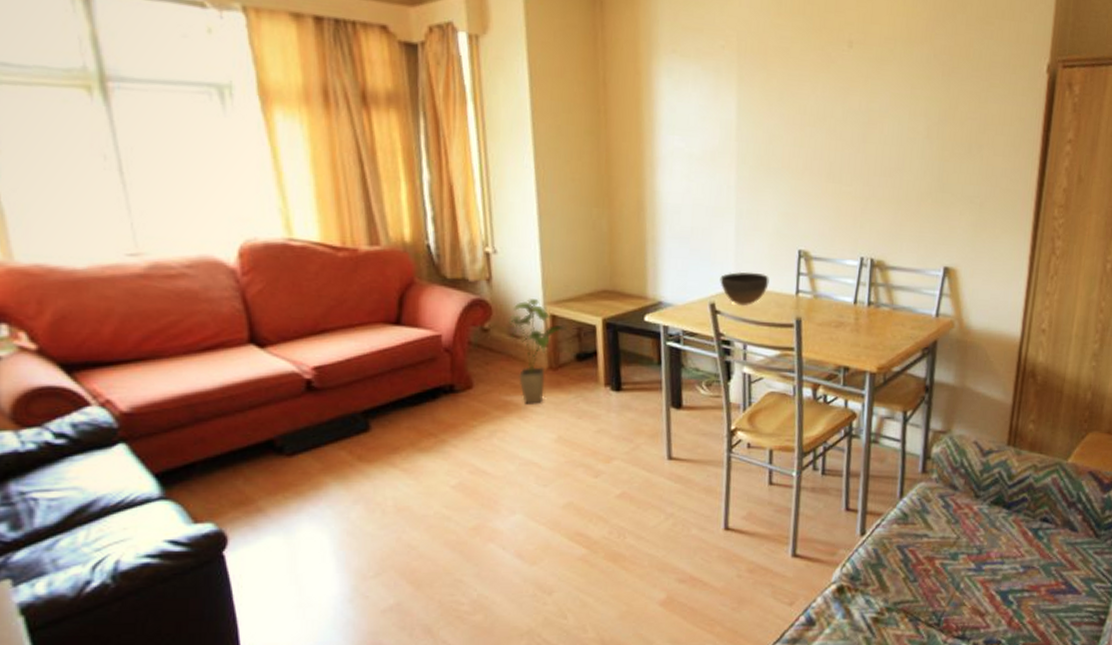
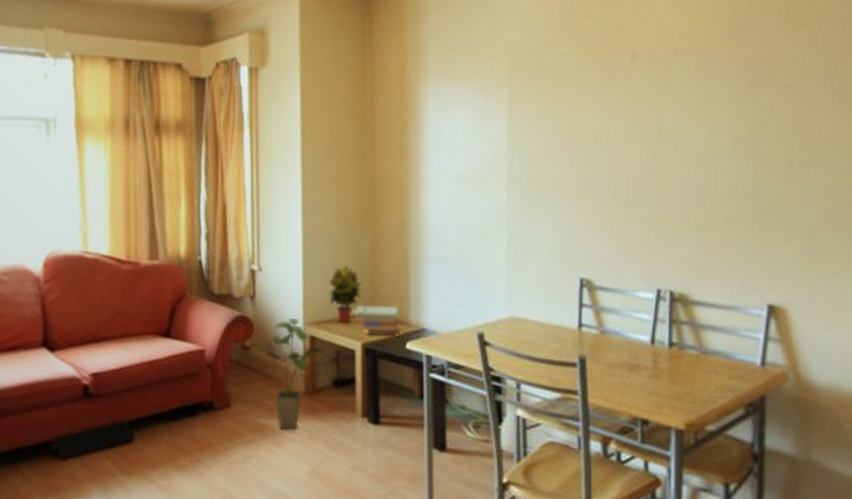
potted plant: none [567,245,603,302] -> present [328,266,364,325]
books: none [593,282,639,311] -> present [353,304,401,336]
bowl: present [720,271,769,307] -> none [489,299,546,340]

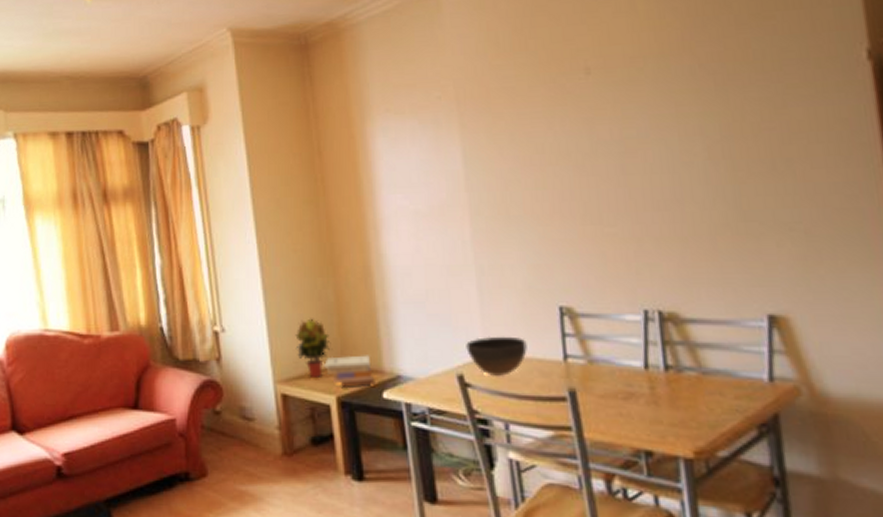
house plant: present [268,318,325,430] -> none [240,378,299,495]
bowl: none [489,299,546,340] -> present [466,336,527,377]

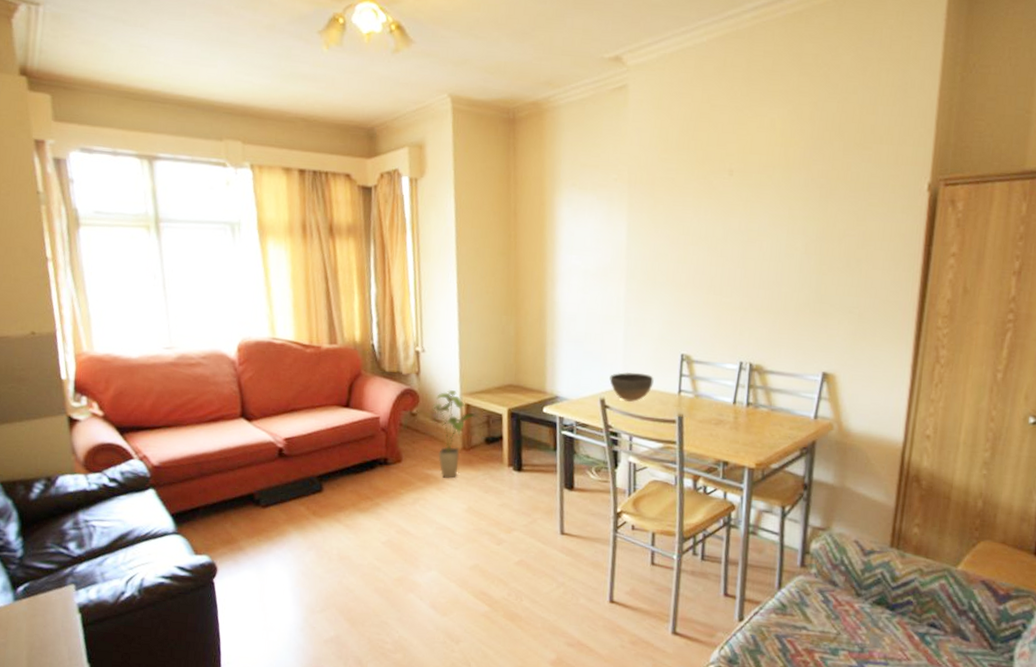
house plant: none [240,378,299,495] -> present [432,390,478,478]
potted plant: present [295,318,333,379] -> none [480,347,509,394]
books: present [324,355,375,387] -> none [501,378,539,402]

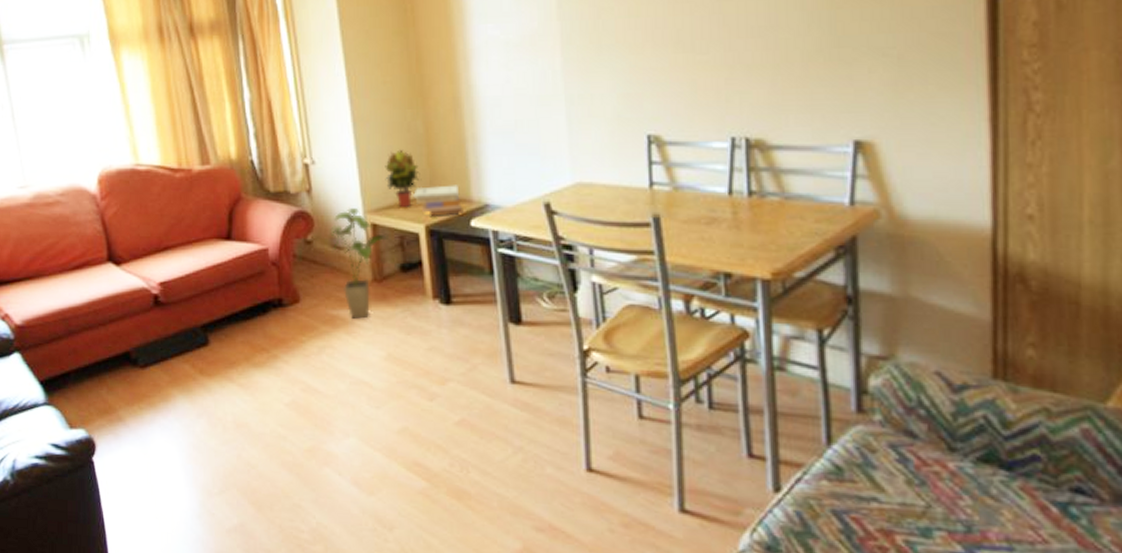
potted plant: none [480,347,509,394] -> present [385,149,422,208]
books: none [501,378,539,402] -> present [413,185,463,216]
bowl: present [609,371,654,403] -> none [553,164,614,205]

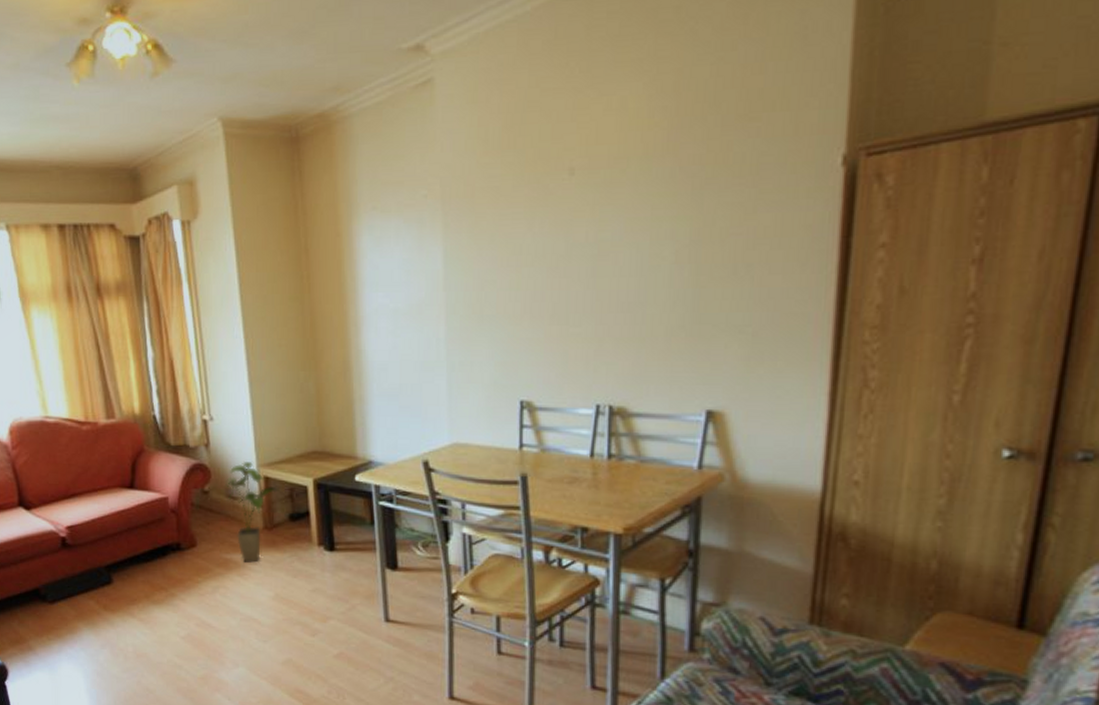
potted plant: present [385,149,422,208] -> none [278,409,312,463]
books: present [413,185,463,216] -> none [303,442,349,471]

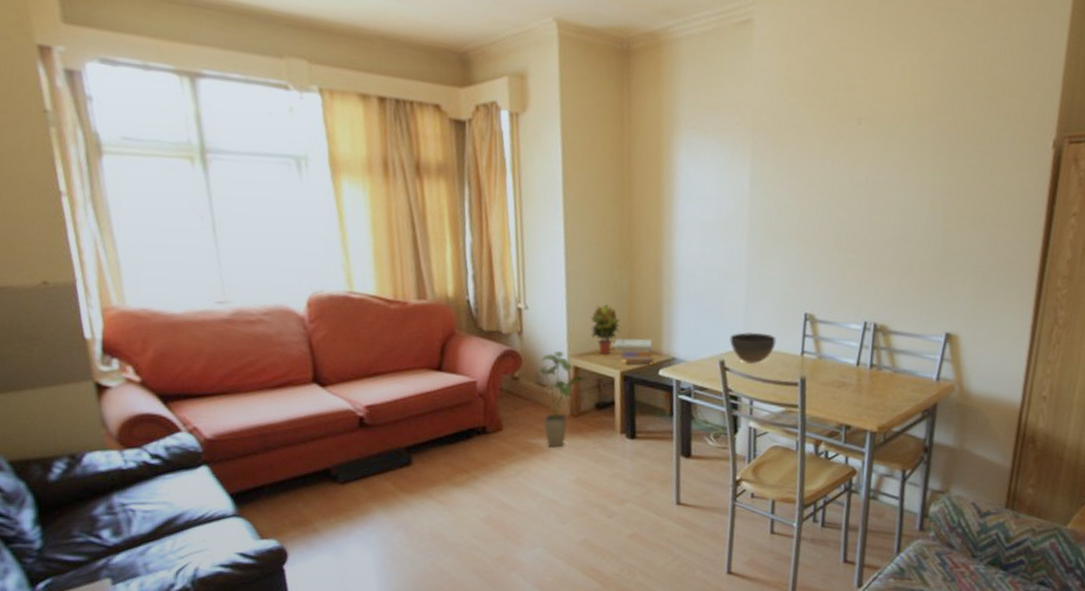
potted plant: none [278,409,312,463] -> present [590,304,622,356]
books: none [303,442,349,471] -> present [613,338,654,365]
bowl: none [433,426,488,463] -> present [730,331,776,365]

